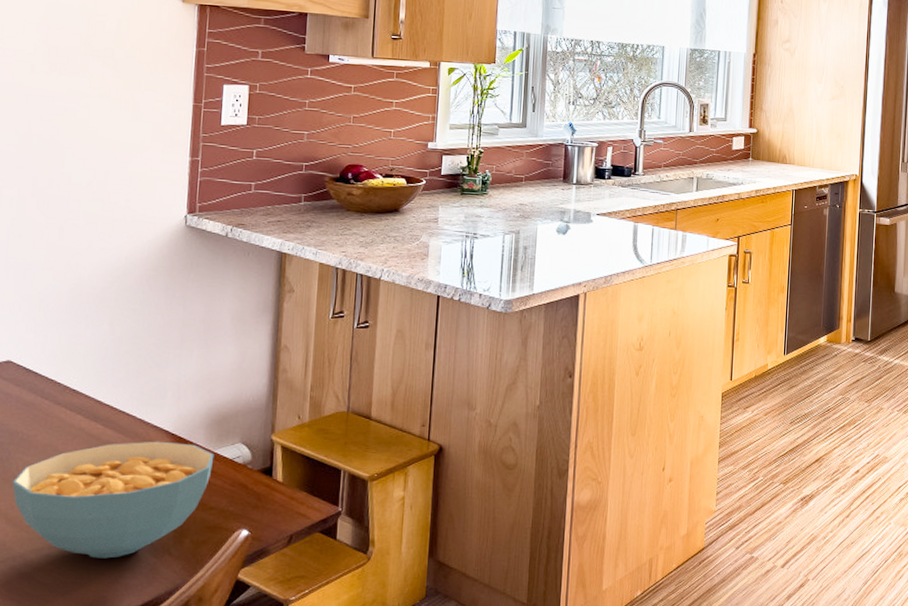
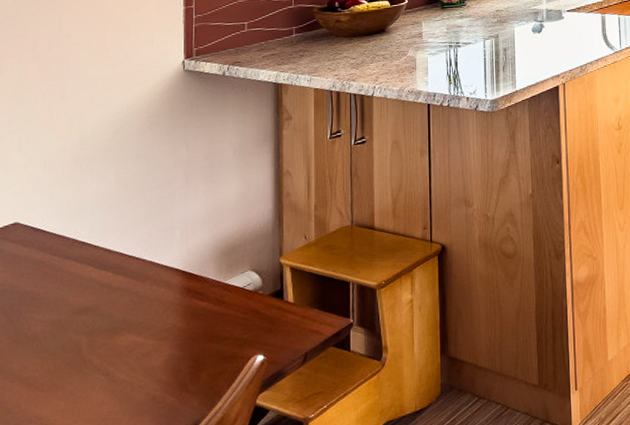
cereal bowl: present [12,441,214,559] -> none [24,278,225,407]

